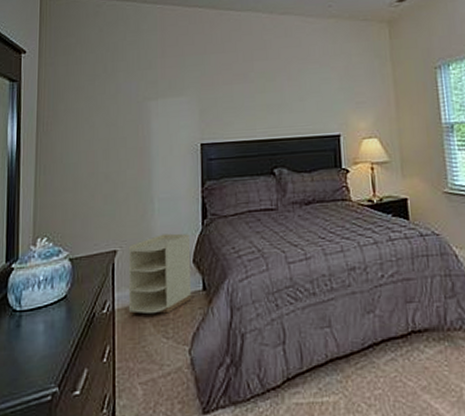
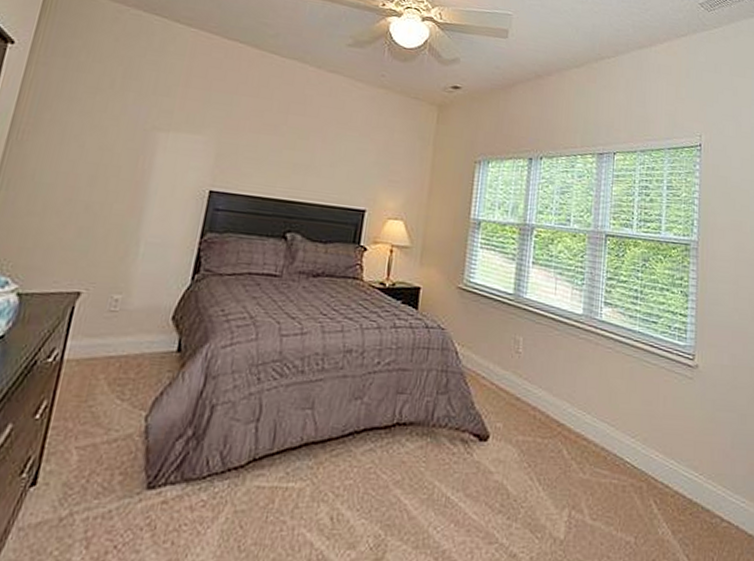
nightstand: present [128,233,192,317] -> none [79,282,175,372]

